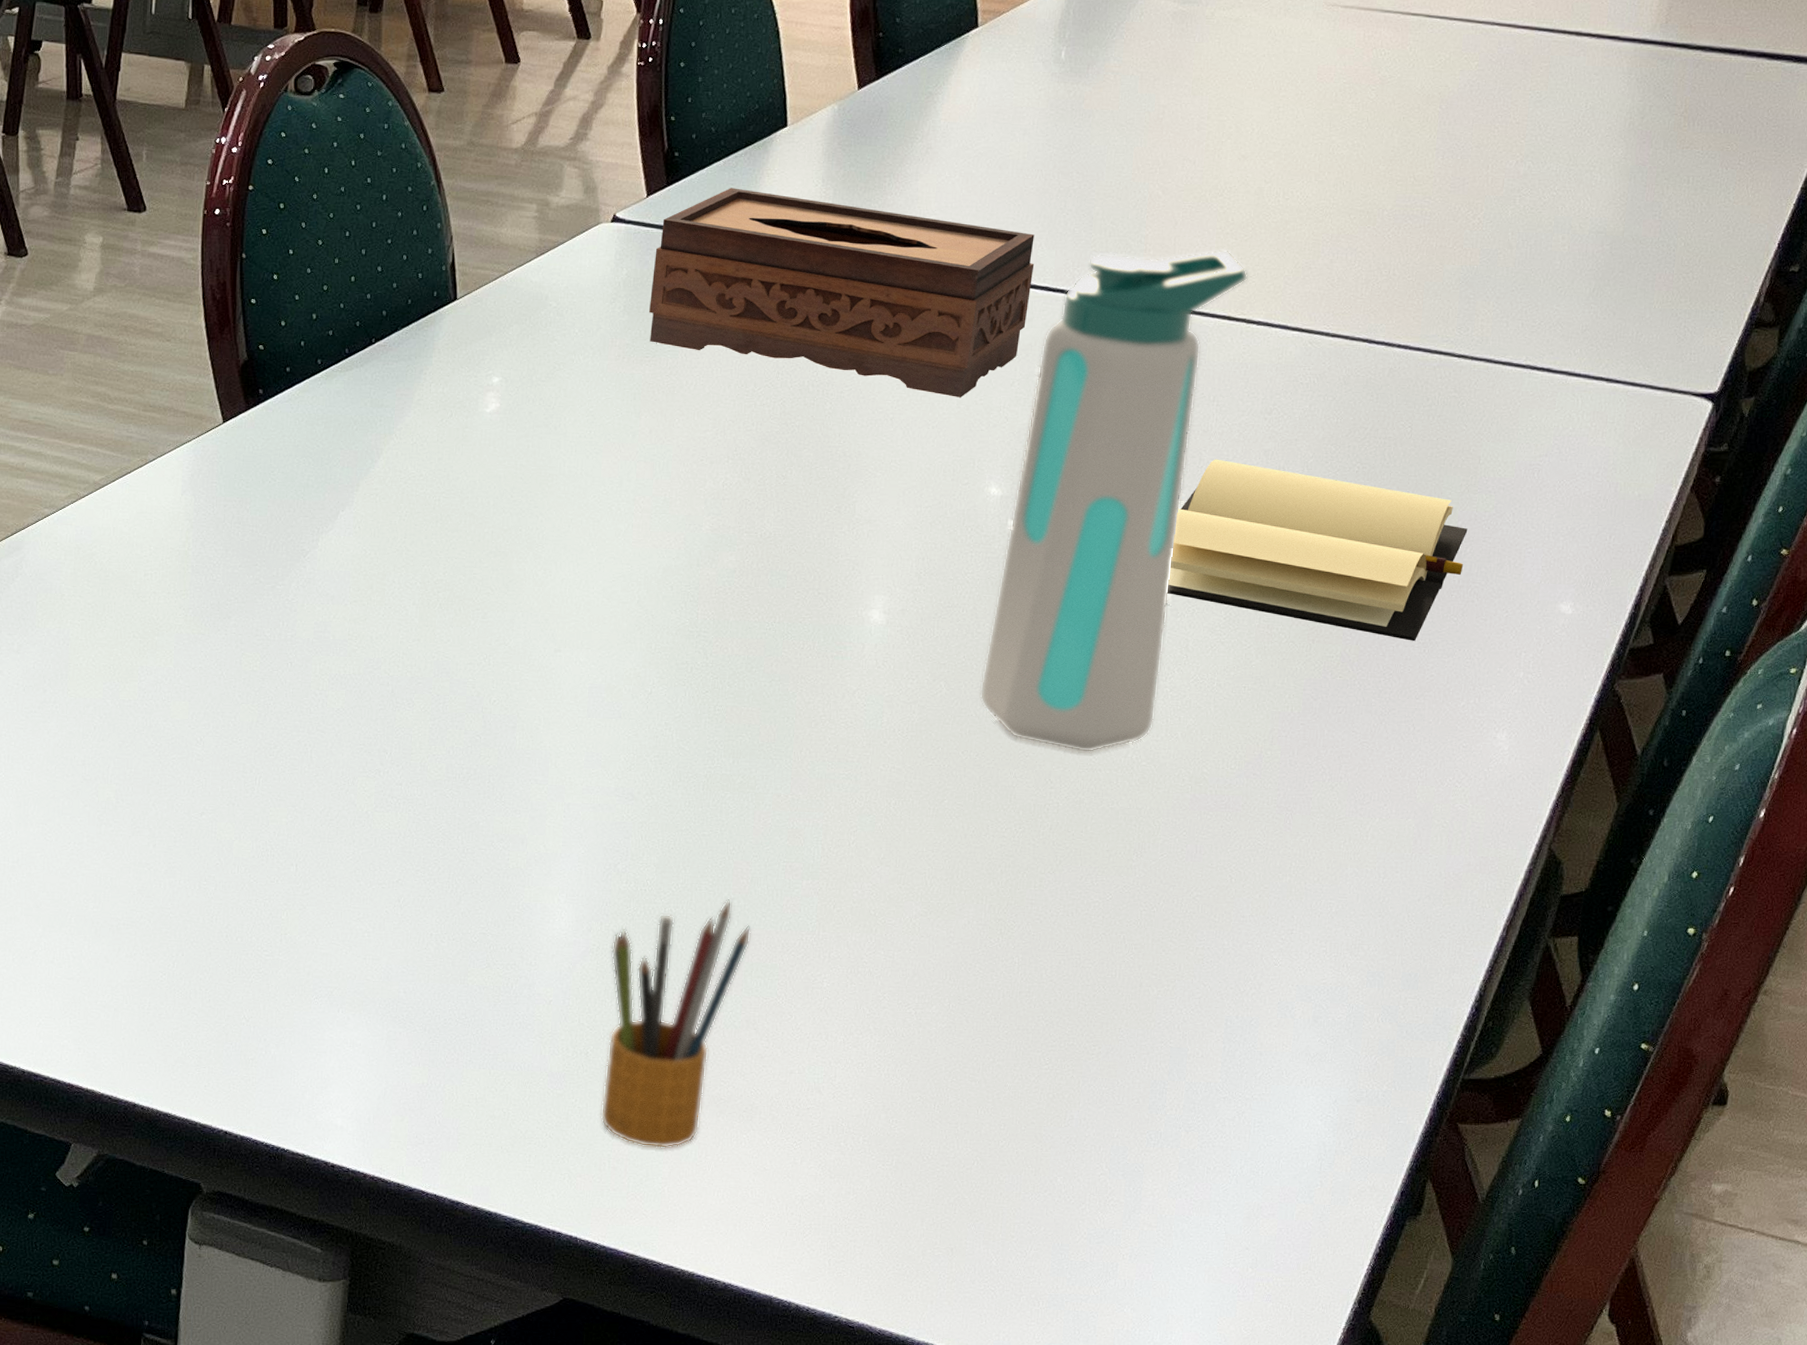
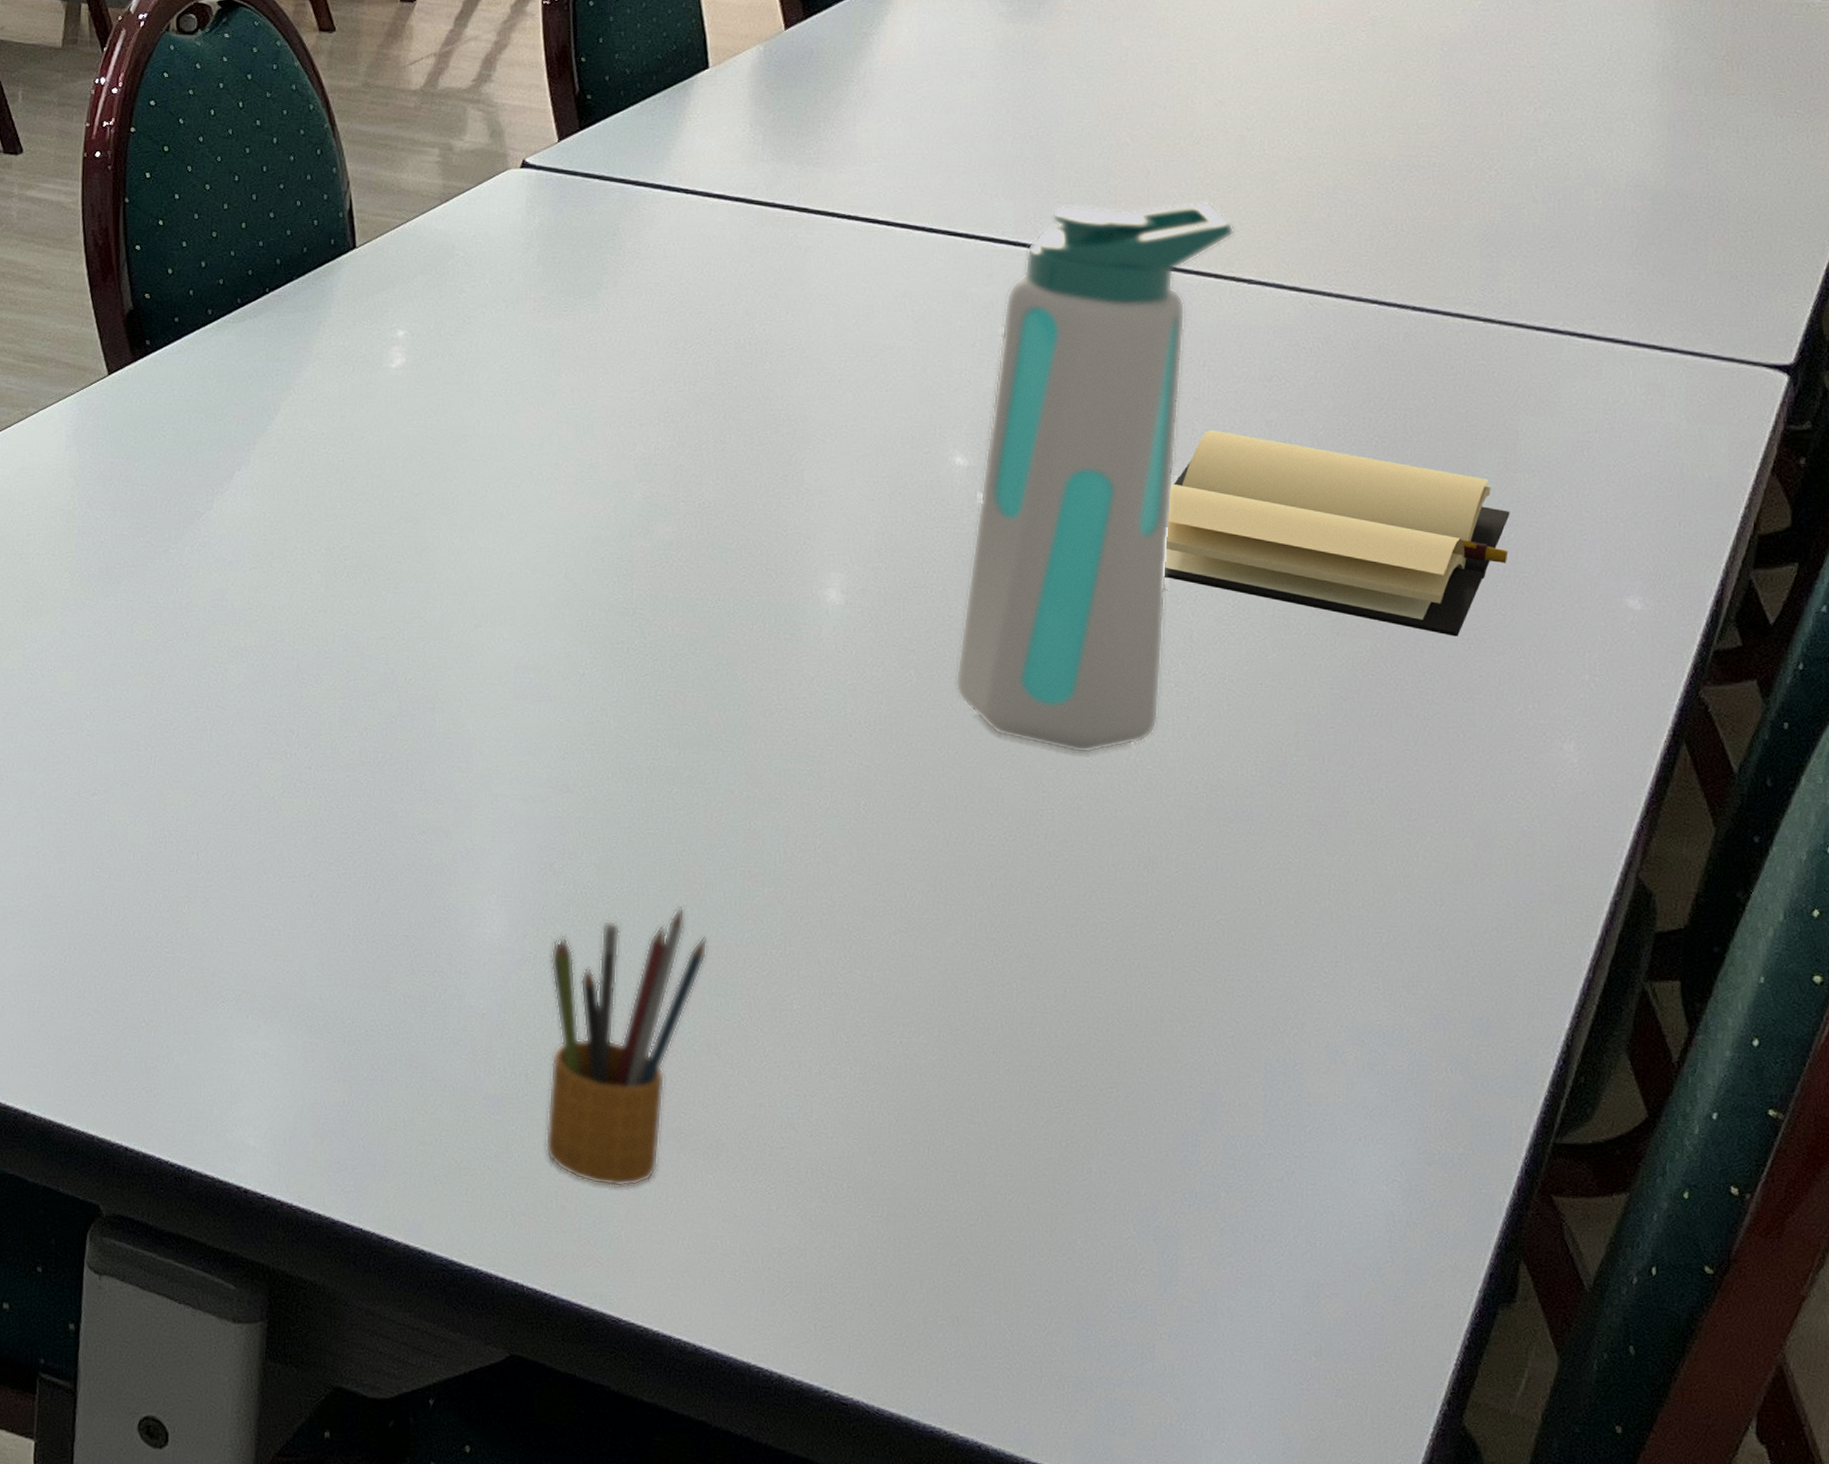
tissue box: present [649,188,1035,398] -> none [566,132,991,359]

